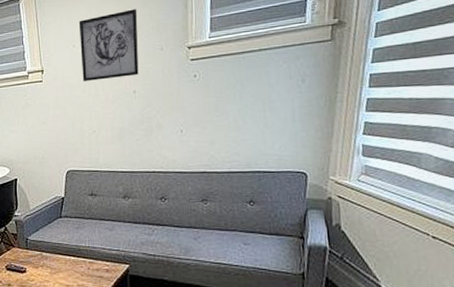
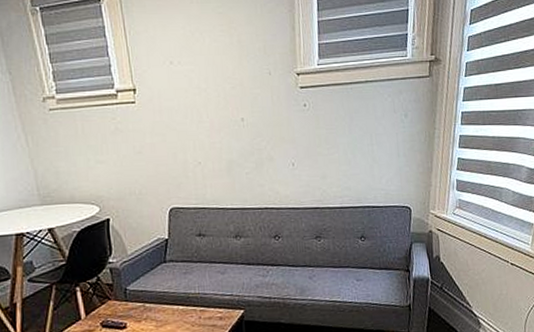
wall art: present [78,9,139,81] -> none [175,25,246,105]

